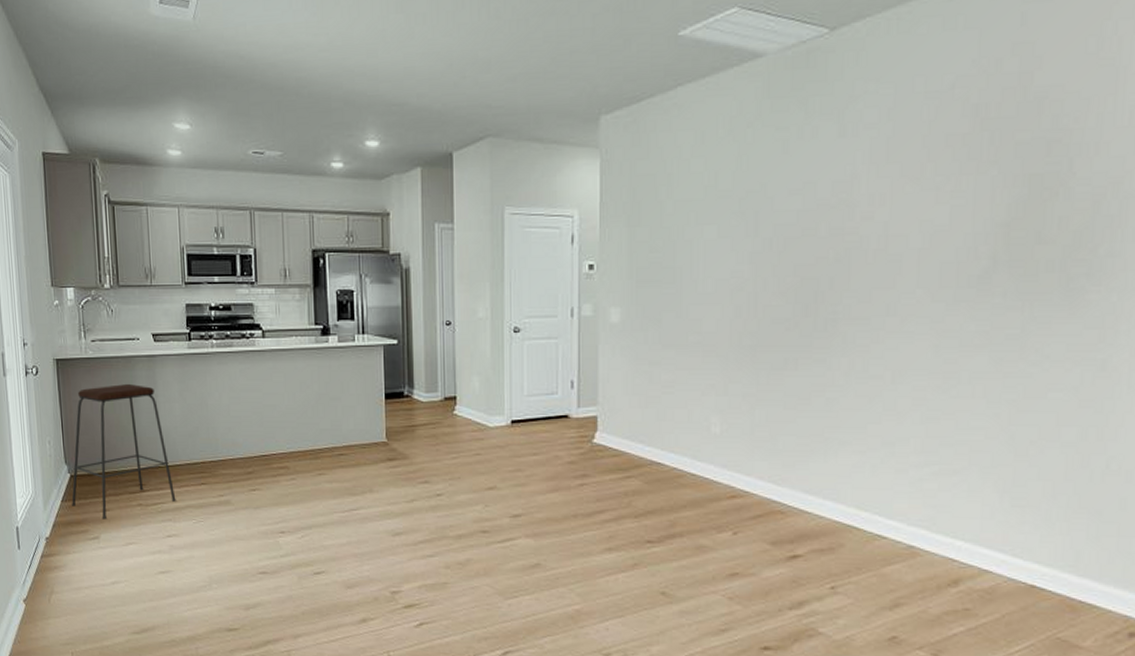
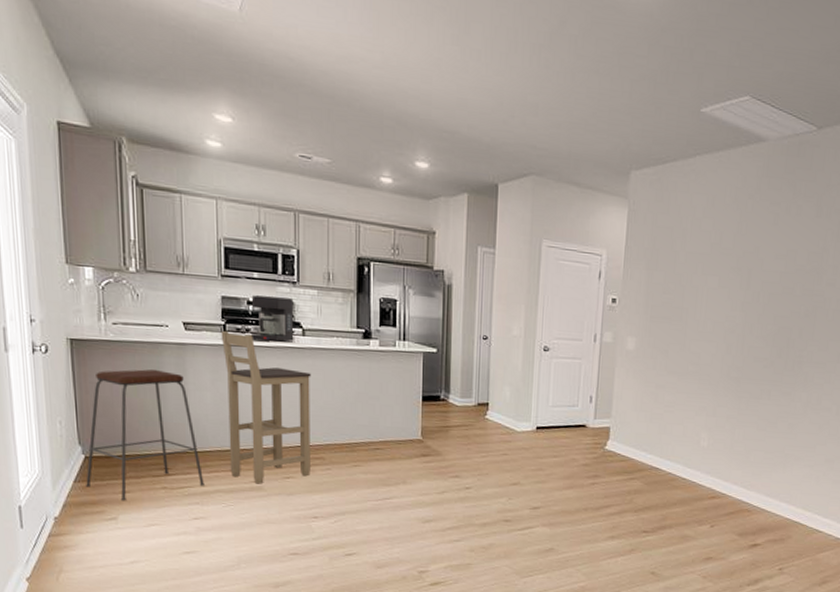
bar stool: none [186,339,276,498] -> present [221,330,312,484]
coffee maker: none [213,300,255,347] -> present [250,295,294,343]

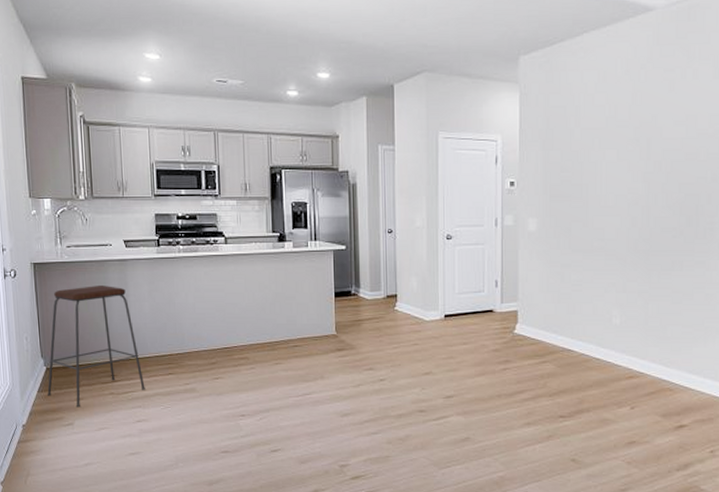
bar stool: present [221,330,312,484] -> none [155,245,237,386]
coffee maker: present [250,295,294,343] -> none [180,210,218,252]

